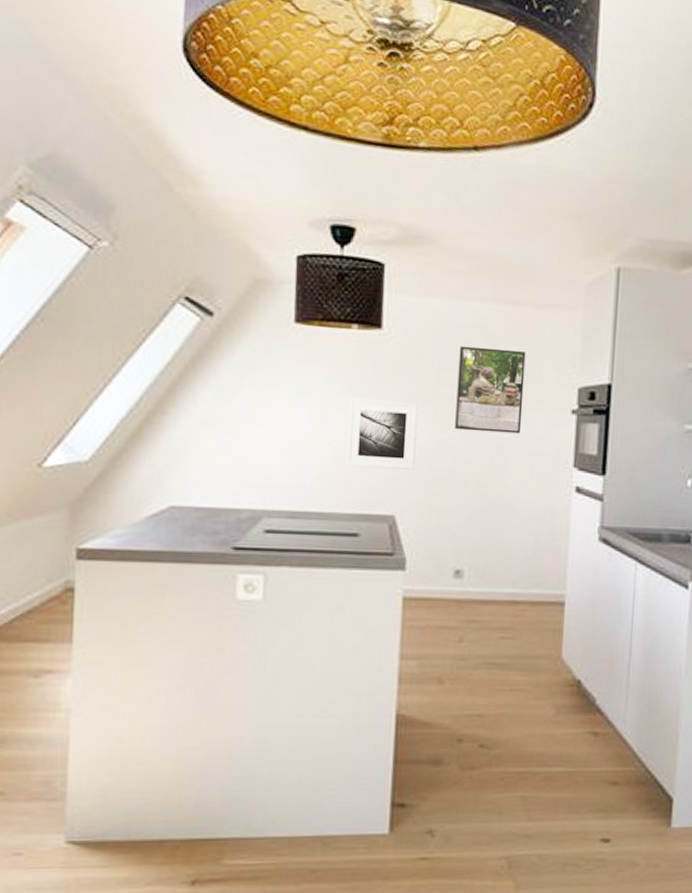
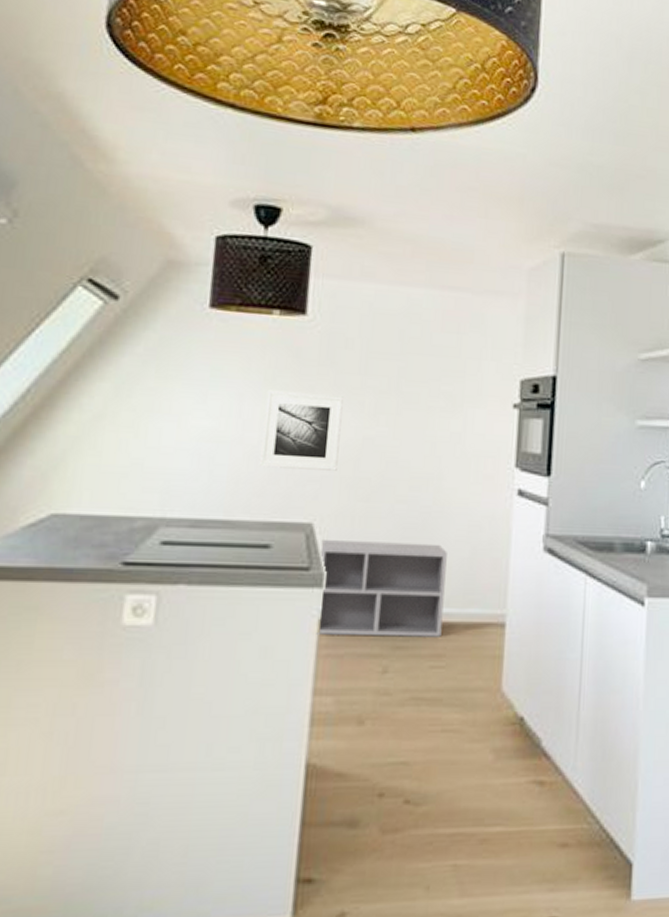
shelving unit: none [401,530,513,613] -> present [316,540,447,637]
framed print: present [455,345,526,434] -> none [384,333,464,430]

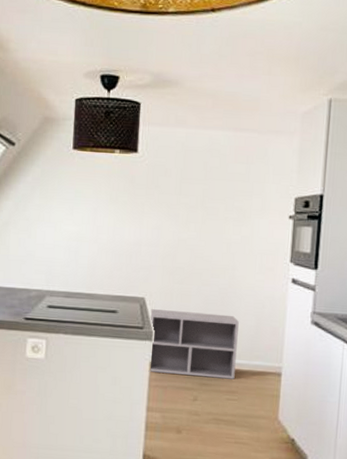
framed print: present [260,390,343,471] -> none [109,206,164,262]

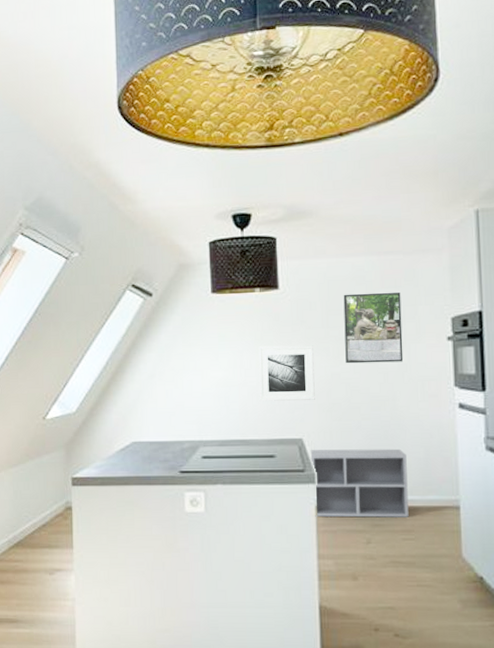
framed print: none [109,206,164,262] -> present [258,345,315,401]
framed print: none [193,165,251,235] -> present [343,292,404,364]

